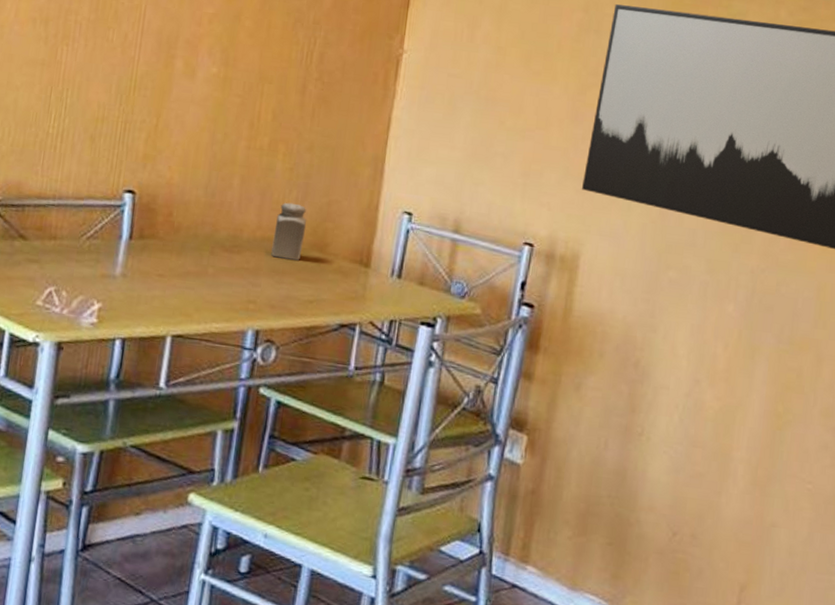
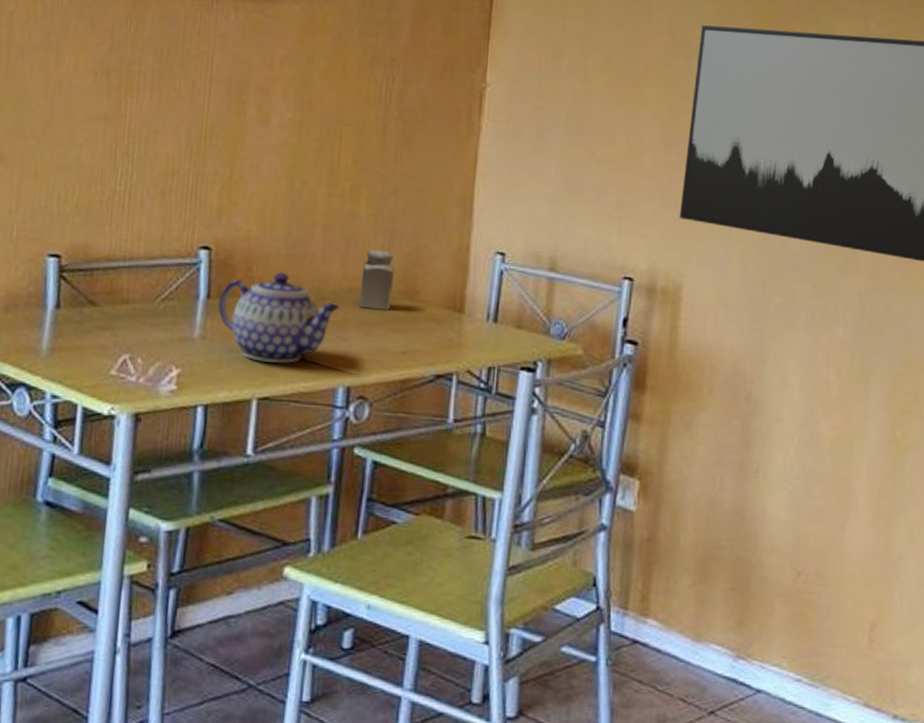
teapot: none [139,218,253,305] -> present [218,272,340,364]

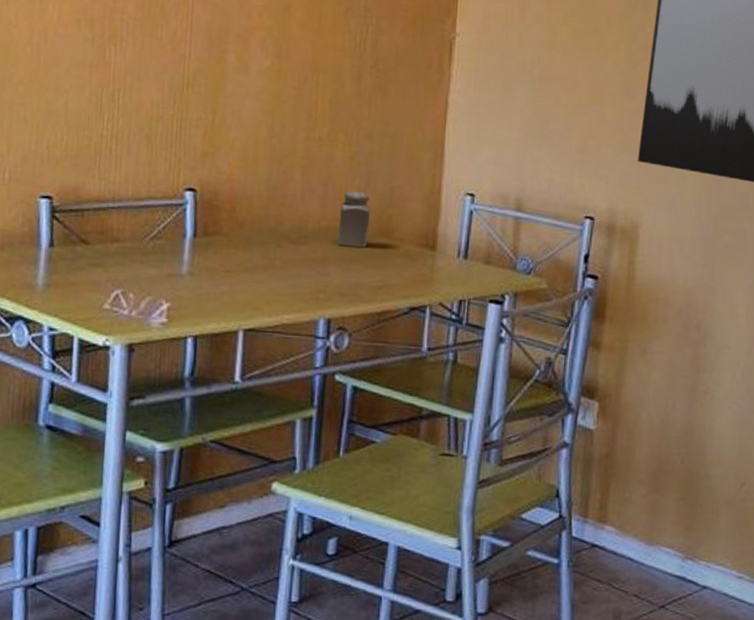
teapot: present [218,272,340,364] -> none [204,212,320,298]

